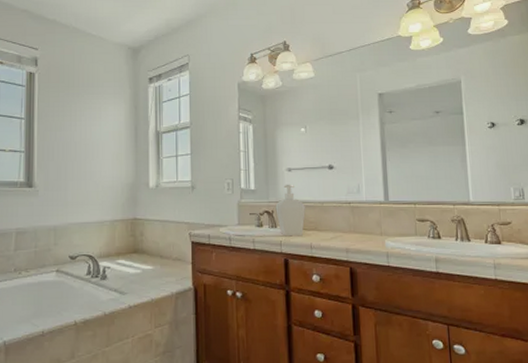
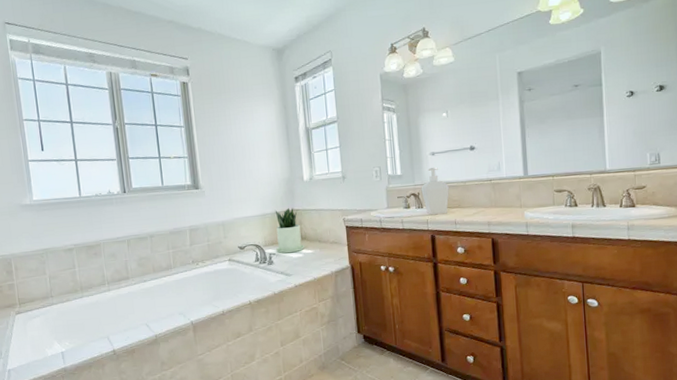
planter: none [110,216,144,268] -> present [275,208,304,254]

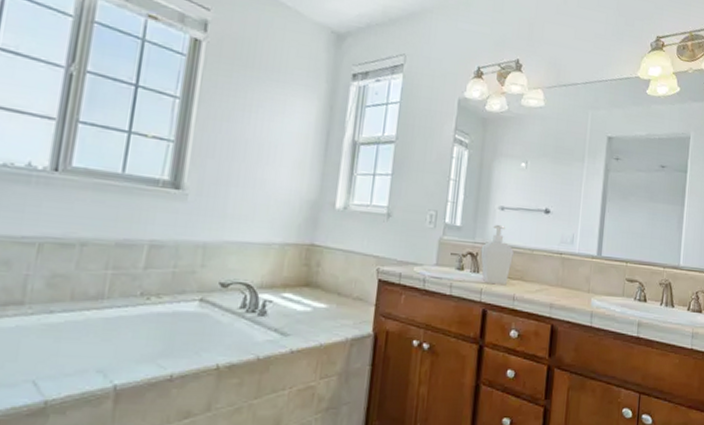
planter: present [275,208,304,254] -> none [274,241,318,304]

